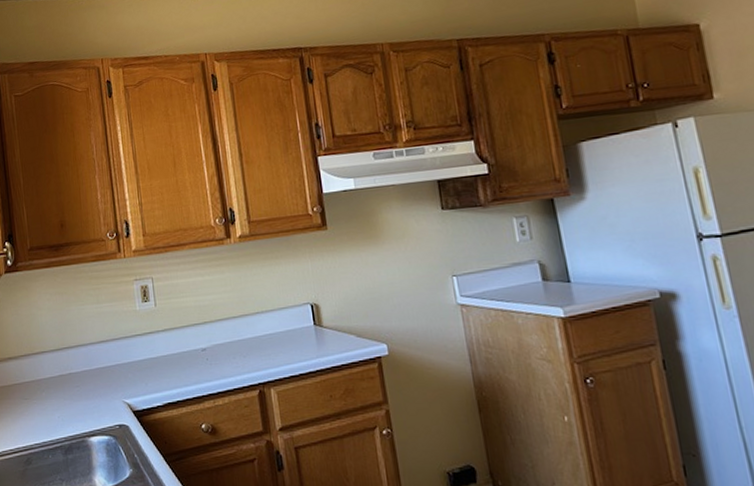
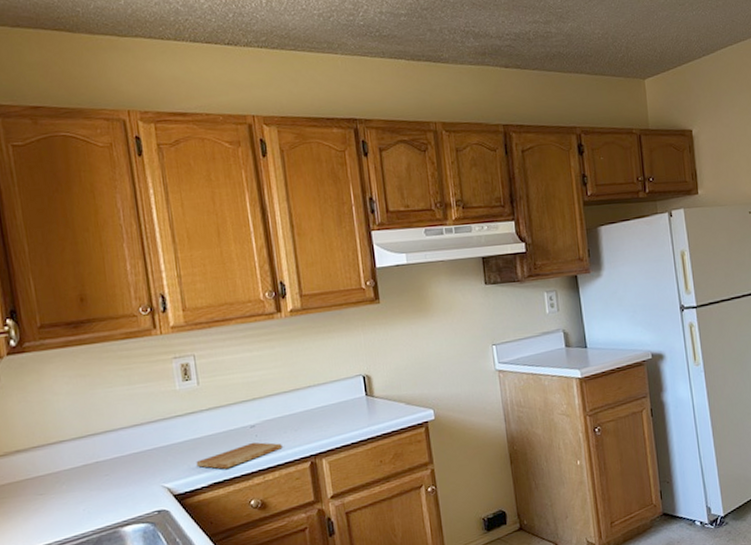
cutting board: none [153,365,232,390] -> present [196,442,283,469]

